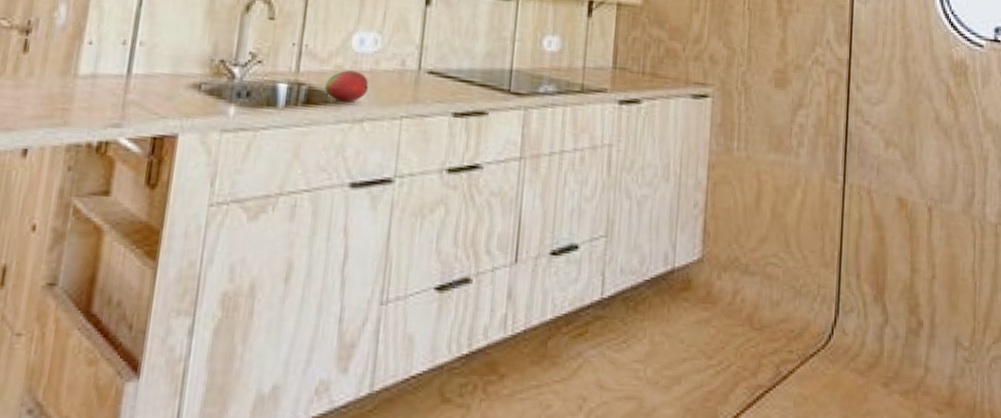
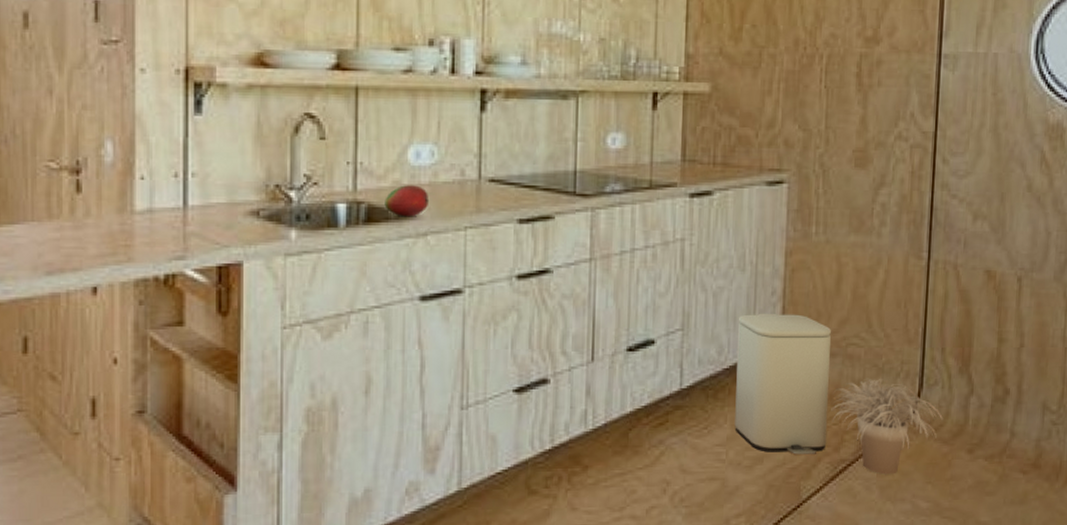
pedal bin: none [653,225,751,379] -> present [734,313,832,456]
potted plant: none [749,300,859,405] -> present [831,378,944,475]

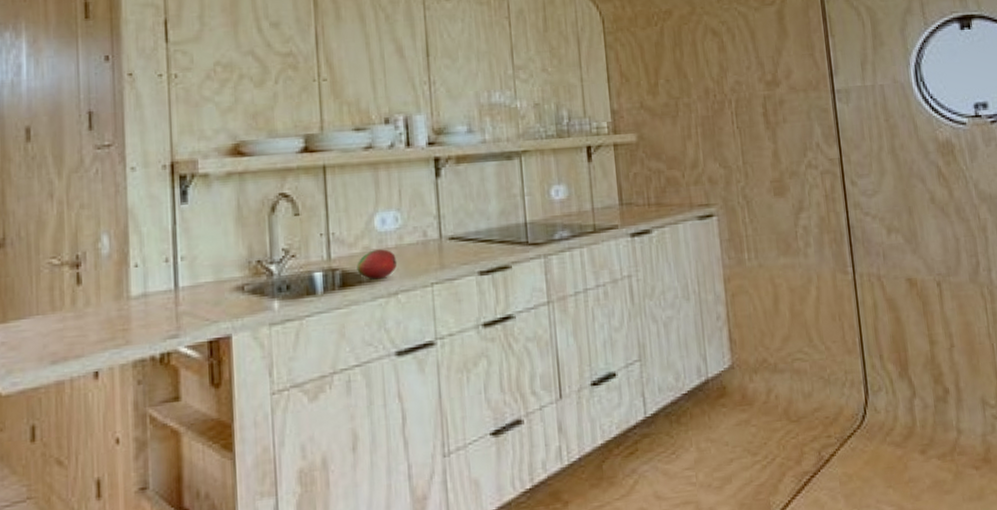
pedal bin: present [734,313,832,456] -> none [689,335,788,472]
potted plant: present [831,378,944,475] -> none [786,389,893,483]

